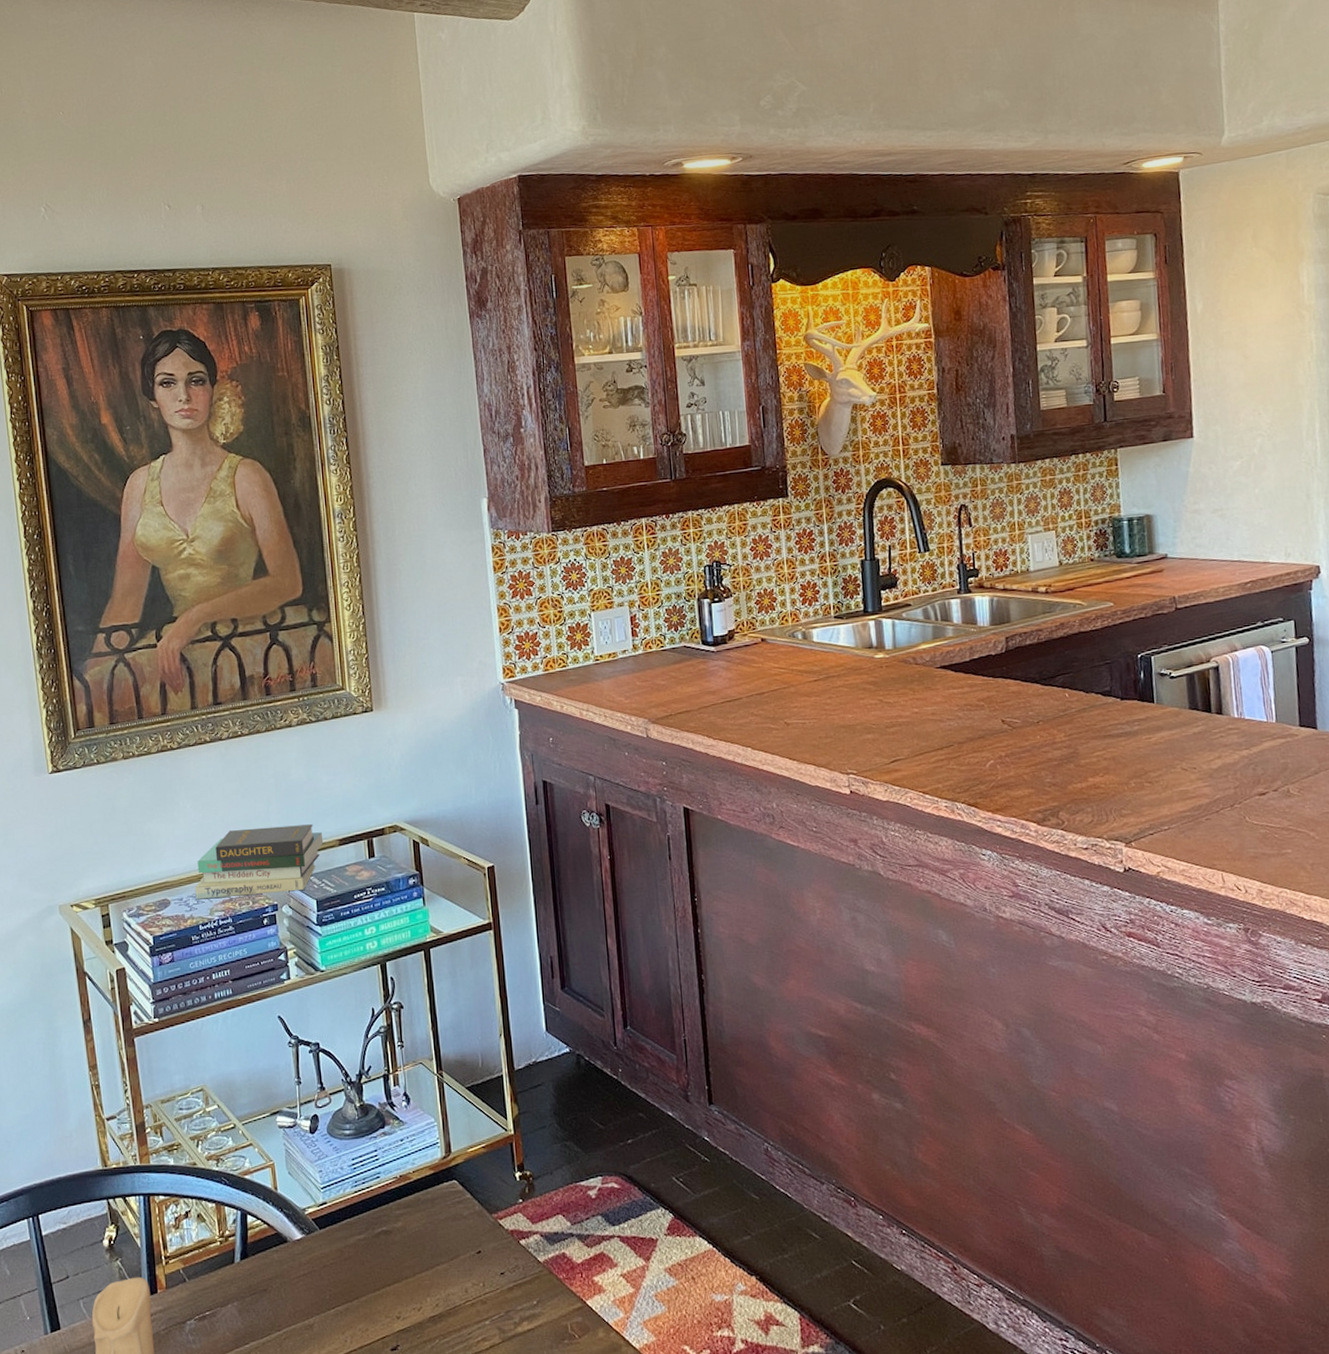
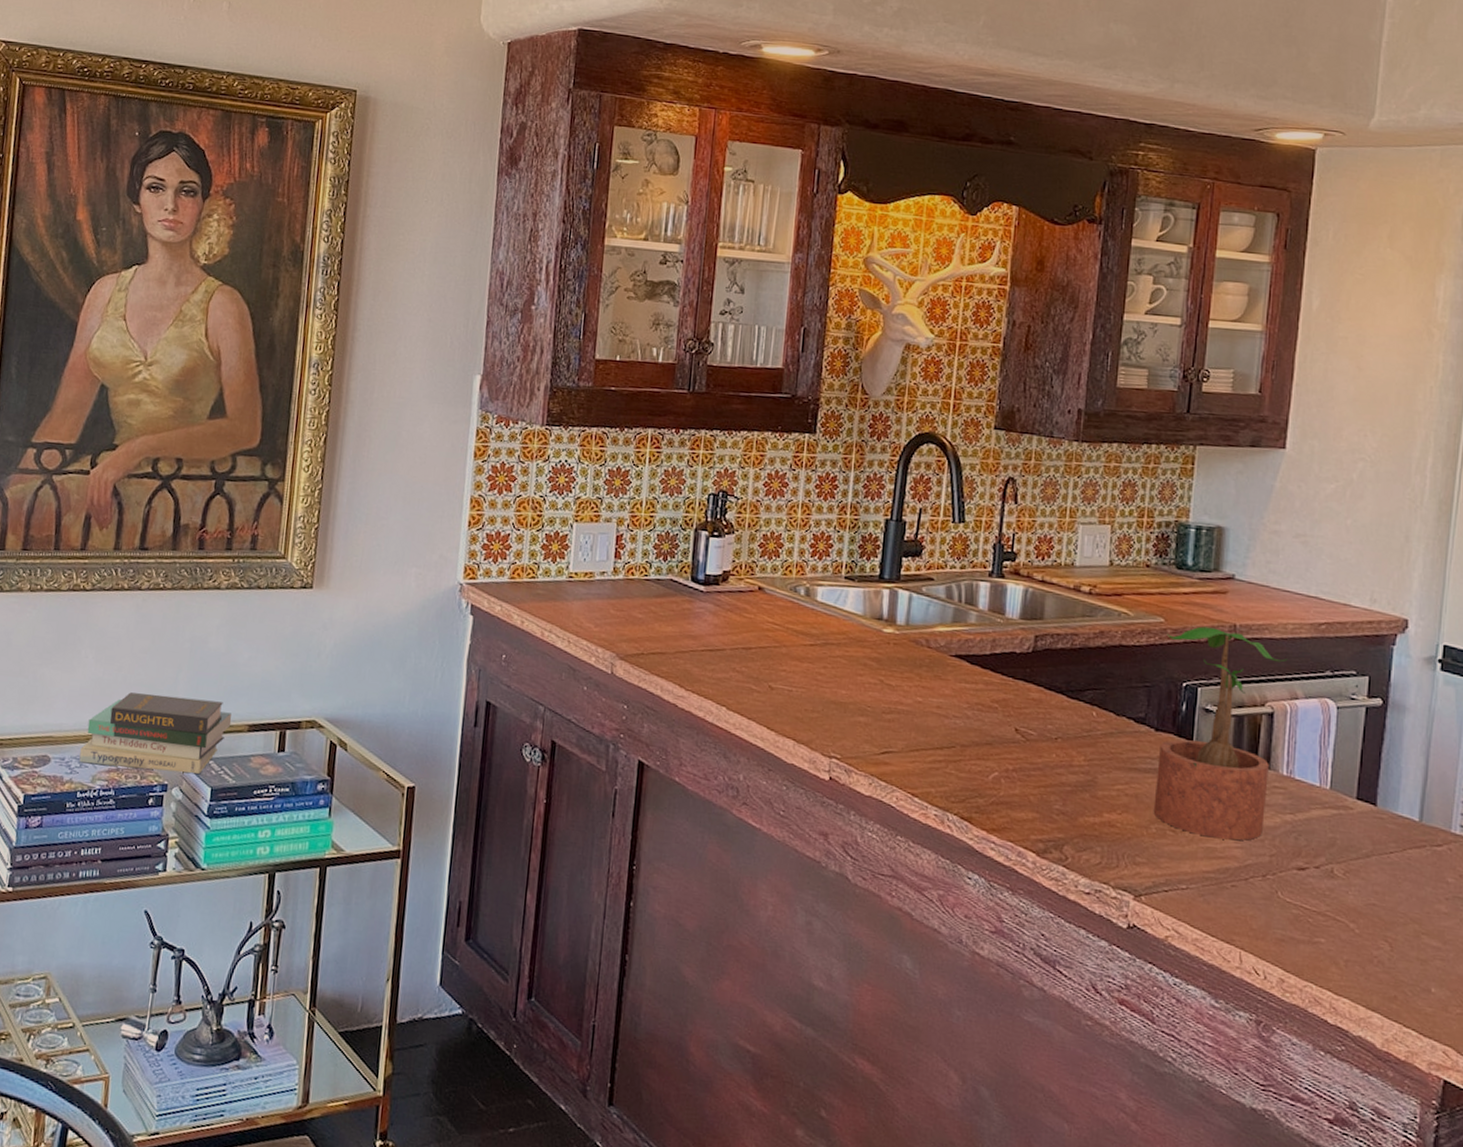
potted plant: none [1117,602,1225,782] -> present [1153,626,1288,841]

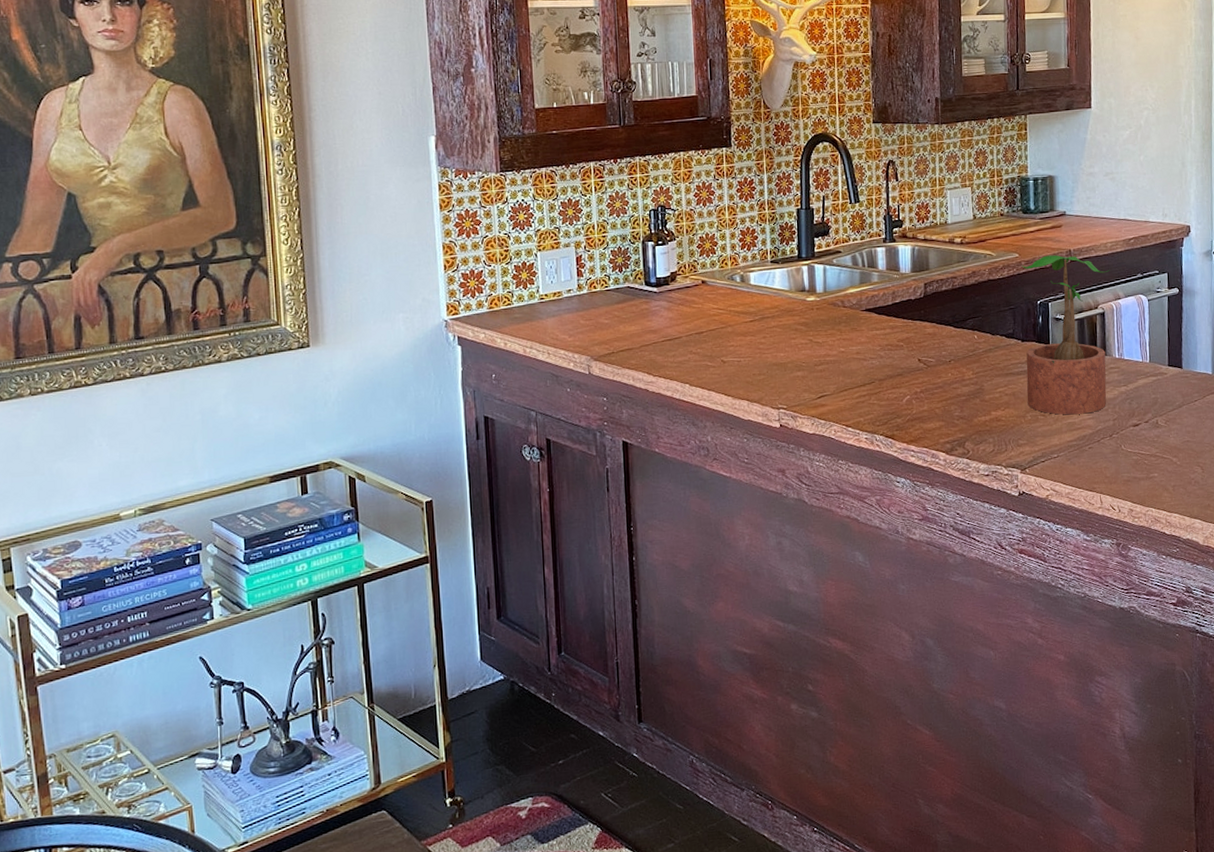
books: present [79,692,232,775] -> none [110,461,253,541]

